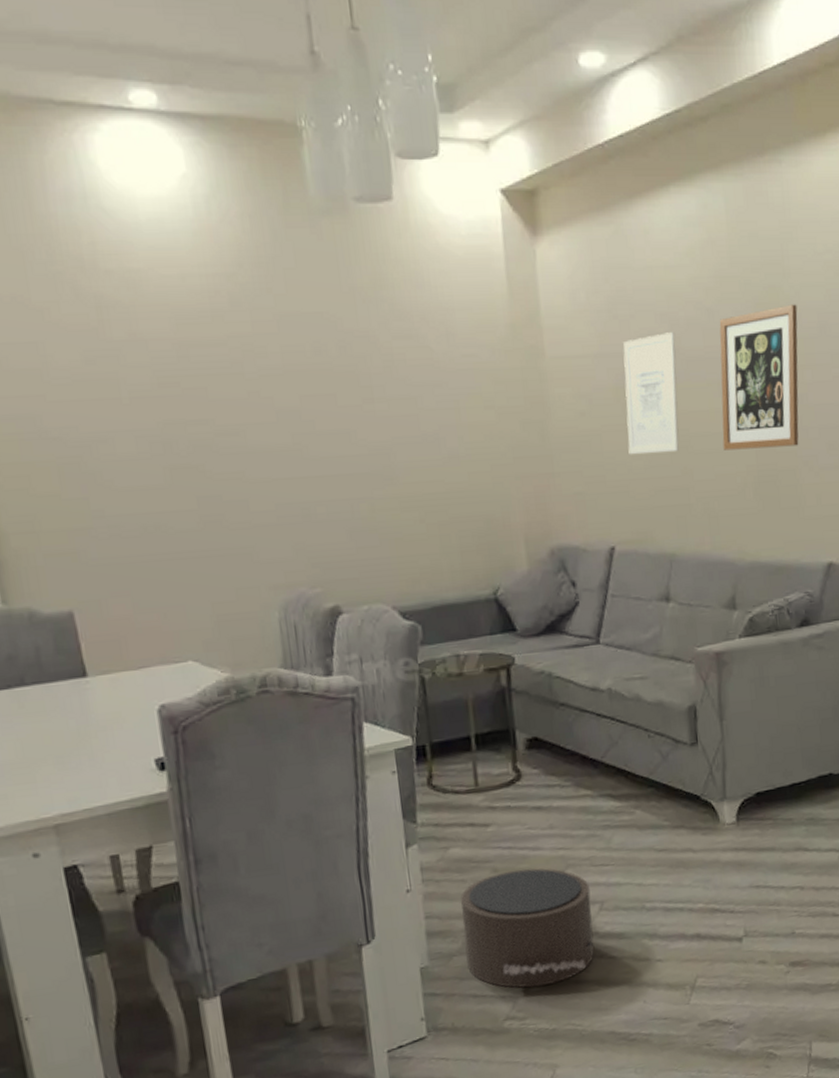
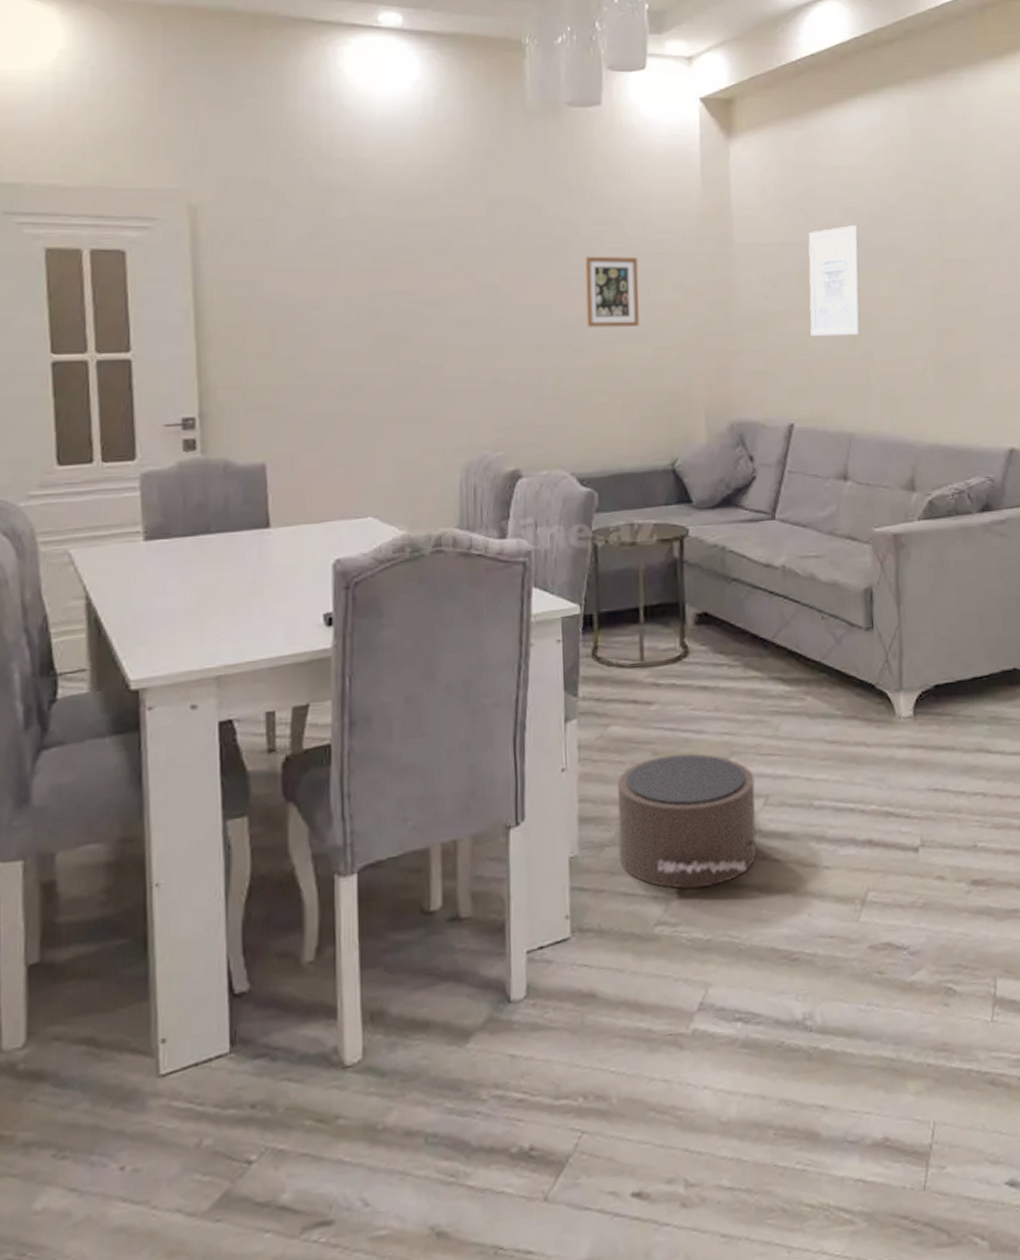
picture frame: none [388,374,451,454] -> present [585,256,639,328]
wall art: present [719,304,799,451] -> none [901,203,980,336]

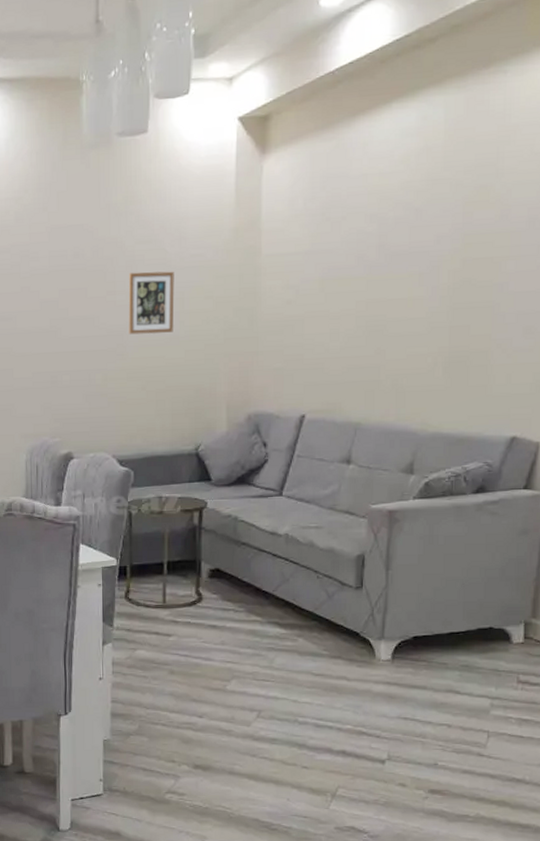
pouf: present [617,753,757,890] -> none [141,674,250,772]
wall art: present [808,225,861,336] -> none [327,230,383,336]

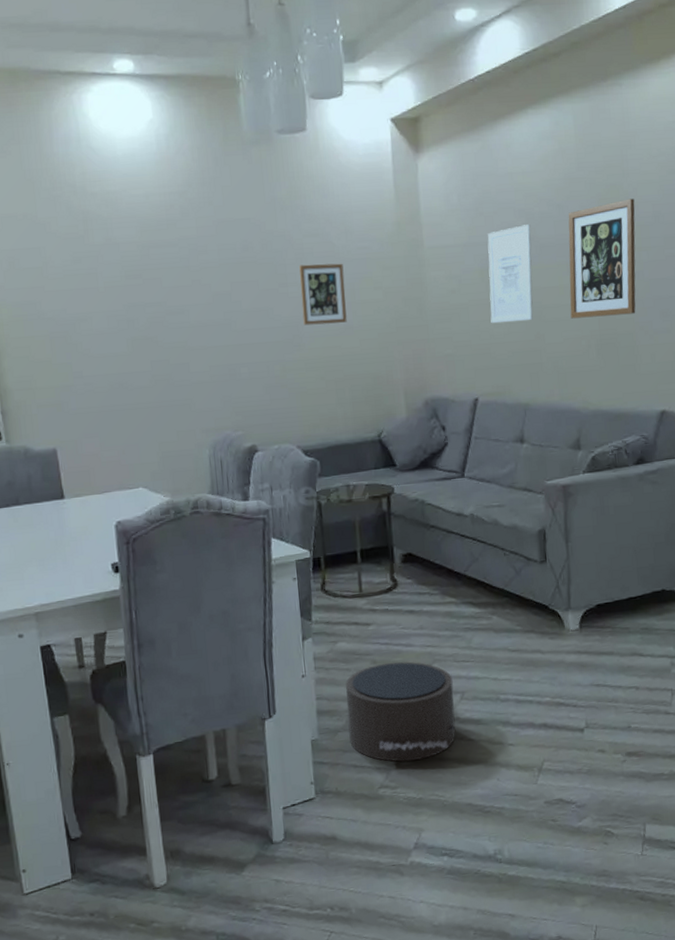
pouf: none [141,674,250,772] -> present [346,662,456,762]
wall art: none [327,230,383,336] -> present [487,224,534,323]
wall art: none [417,201,507,334] -> present [568,198,636,319]

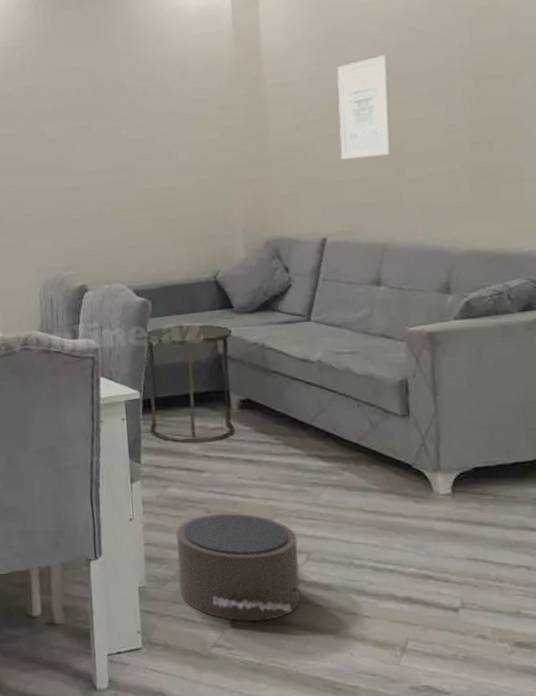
picture frame: present [299,263,347,326] -> none [133,105,182,167]
wall art: present [568,198,636,319] -> none [432,19,519,152]

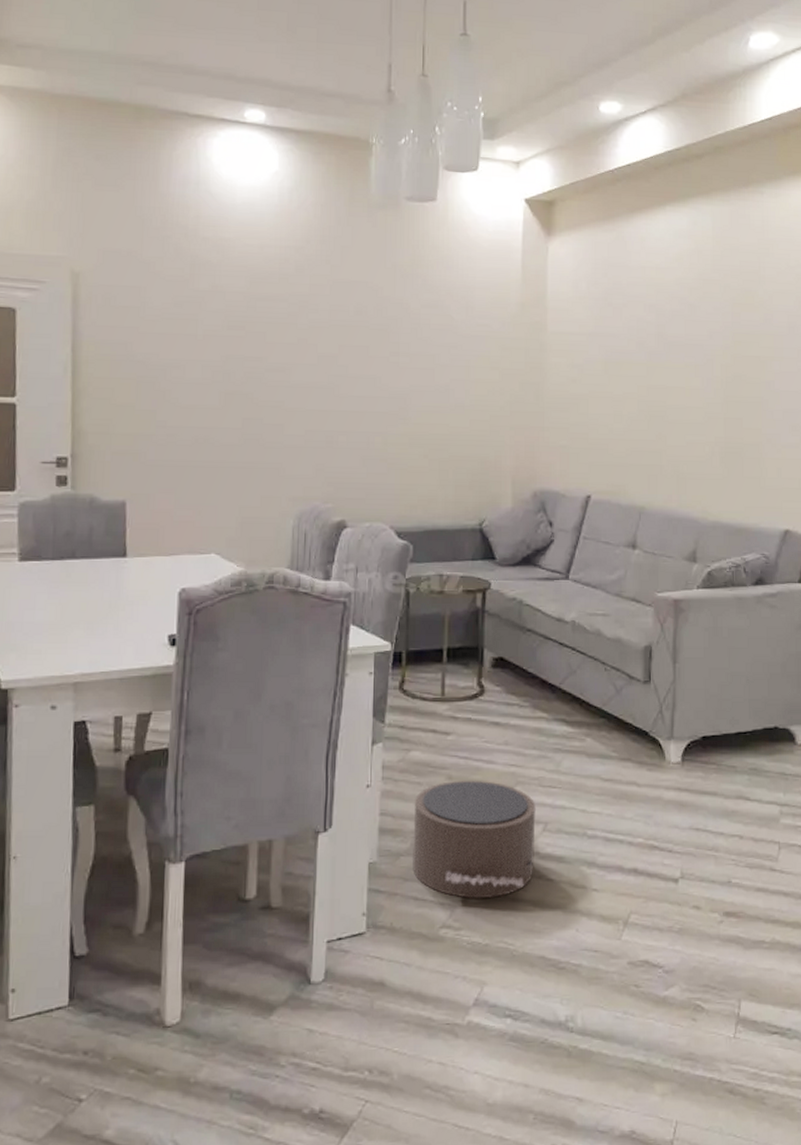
wall art: present [337,55,392,159] -> none [611,320,661,419]

